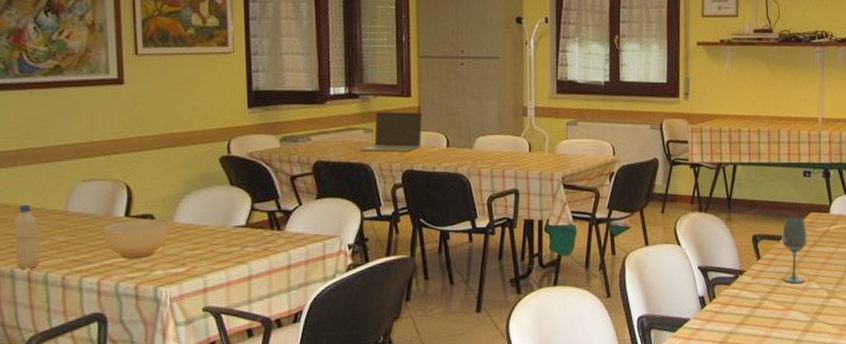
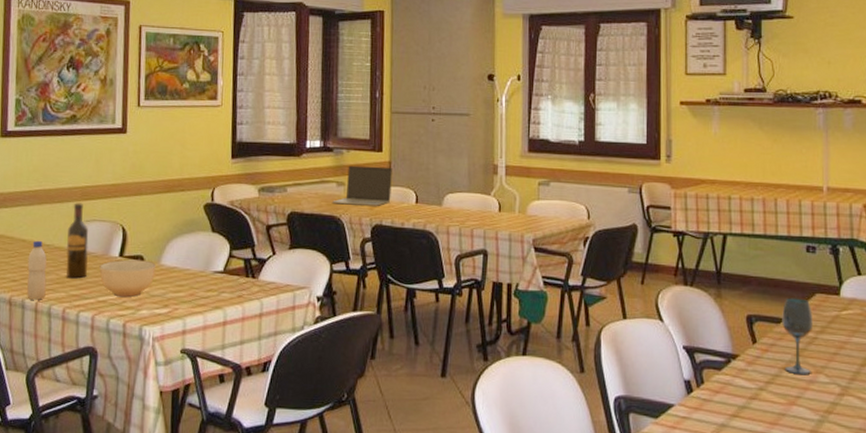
wine bottle: none [60,161,89,243] -> present [66,202,89,279]

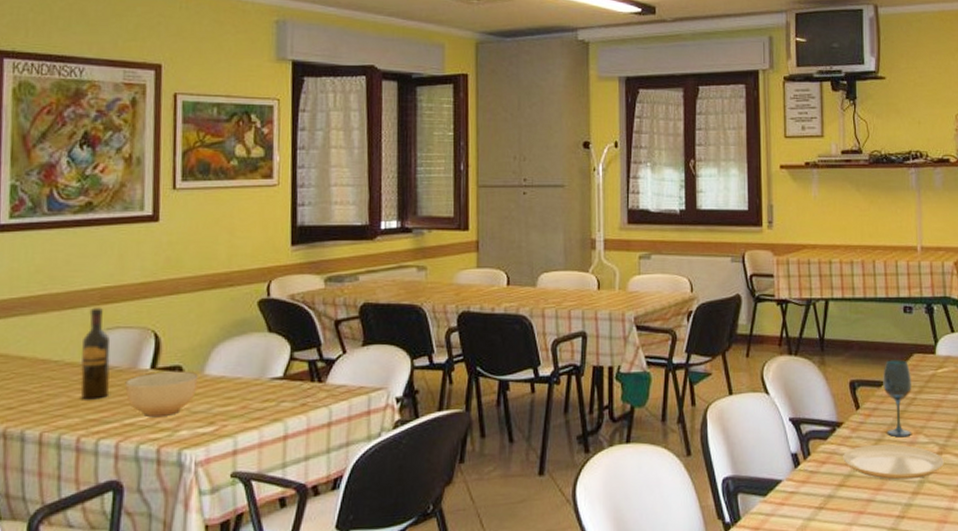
water bottle: present [27,240,47,301] -> none [28,356,54,432]
laptop: present [332,165,392,206] -> none [412,247,480,292]
plate: none [738,379,846,417] -> present [843,443,944,480]

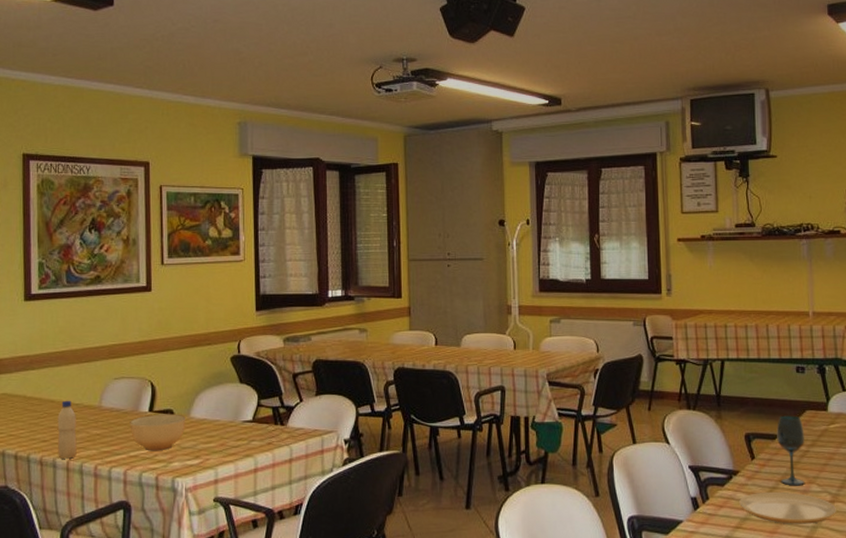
water bottle: none [28,356,54,432] -> present [57,400,77,460]
wine bottle: present [80,307,111,400] -> none [95,361,119,436]

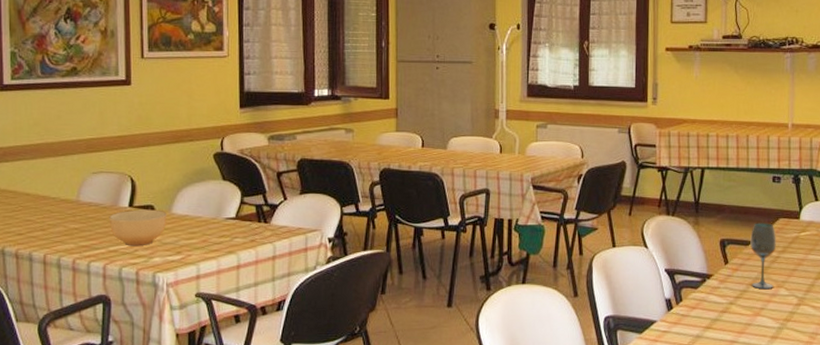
water bottle: present [57,400,77,460] -> none [33,193,54,254]
plate: present [739,491,836,524] -> none [711,294,802,325]

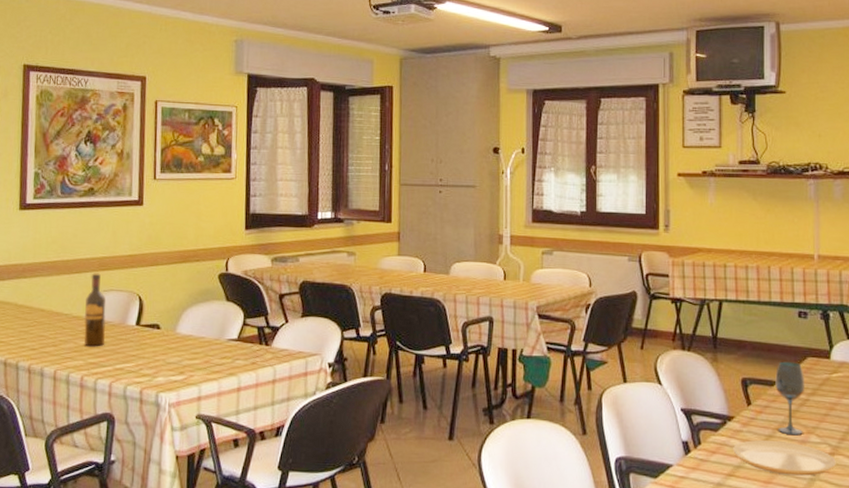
wine bottle: none [73,155,97,230] -> present [84,273,106,347]
bowl: present [109,209,167,245] -> none [117,328,172,364]
plate: none [711,294,802,325] -> present [733,439,836,476]

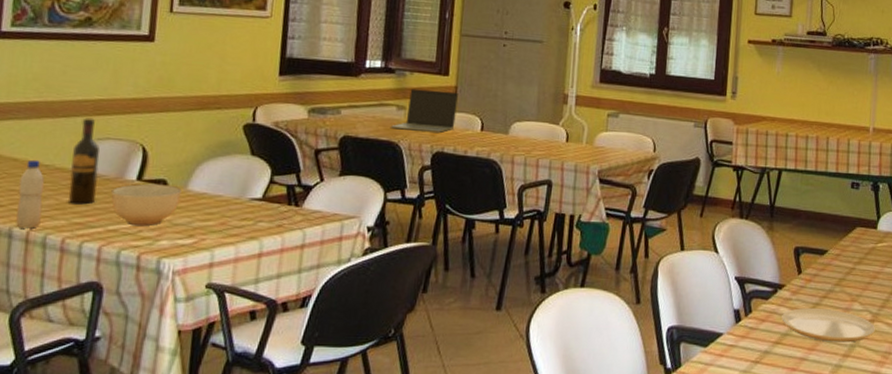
water bottle: none [46,310,65,369] -> present [16,159,45,230]
bowl: none [117,328,172,364] -> present [111,183,182,226]
laptop: none [343,236,401,275] -> present [391,88,458,133]
wineglass: present [775,361,806,436] -> none [824,231,853,304]

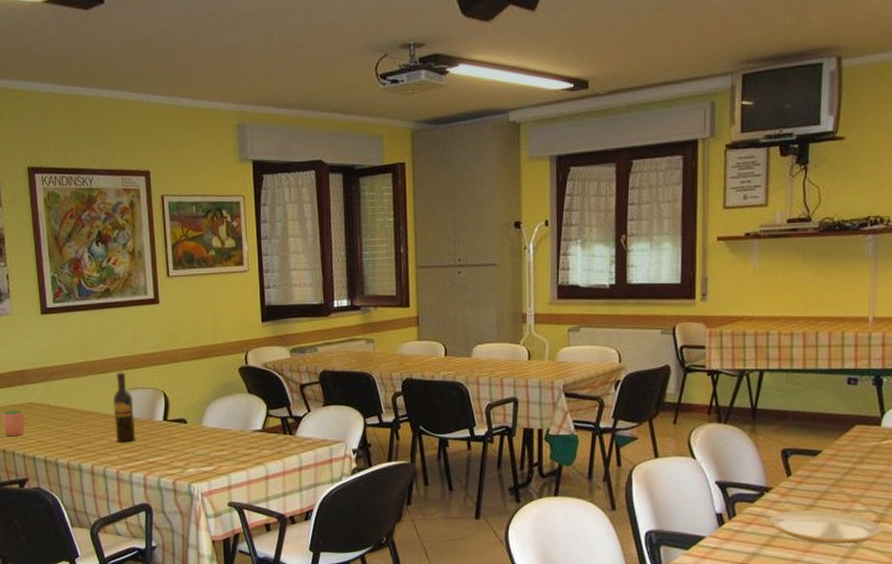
water bottle: present [16,159,45,230] -> none [80,409,100,465]
bowl: present [111,183,182,226] -> none [146,423,199,457]
laptop: present [391,88,458,133] -> none [363,322,420,361]

